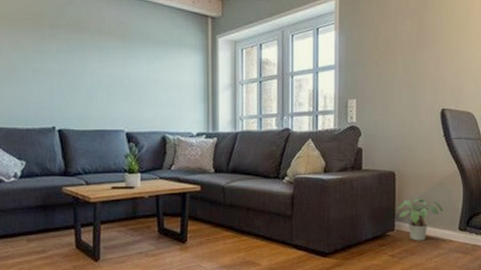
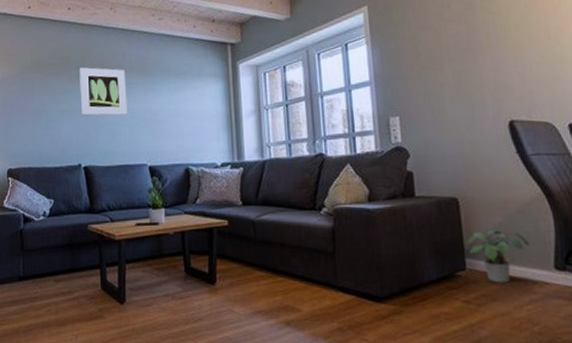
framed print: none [54,27,105,79] -> present [80,67,127,116]

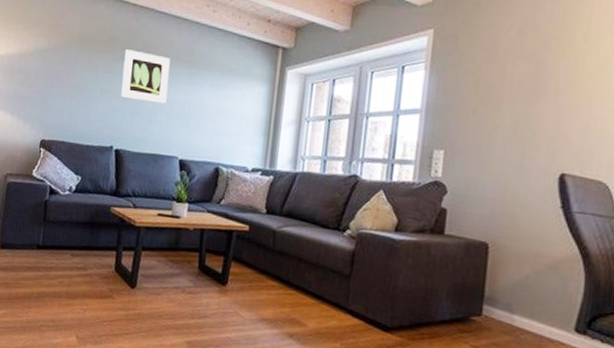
potted plant: present [466,228,531,283] -> none [488,279,555,337]

